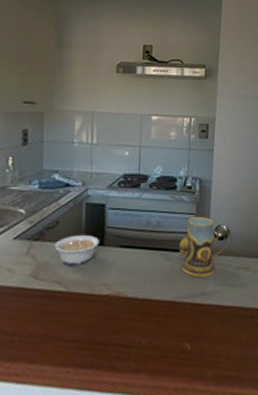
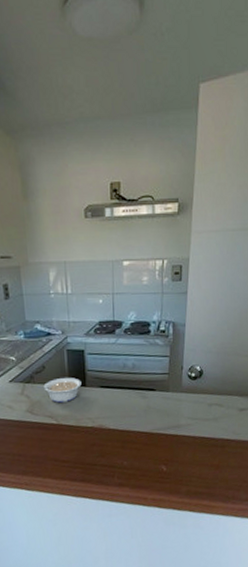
mug: present [178,216,230,277] -> none [153,358,203,413]

